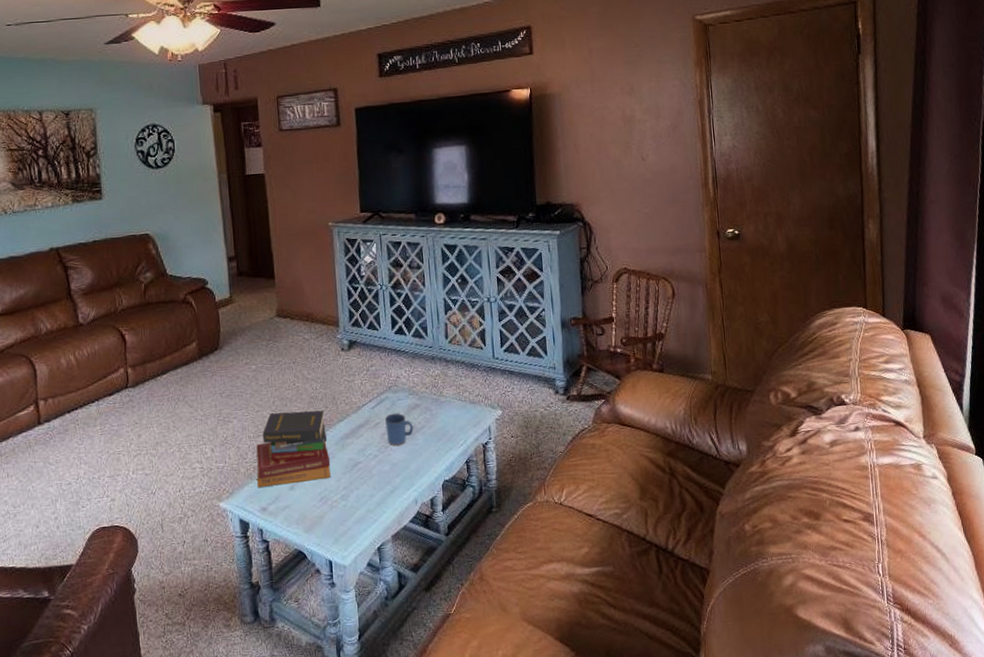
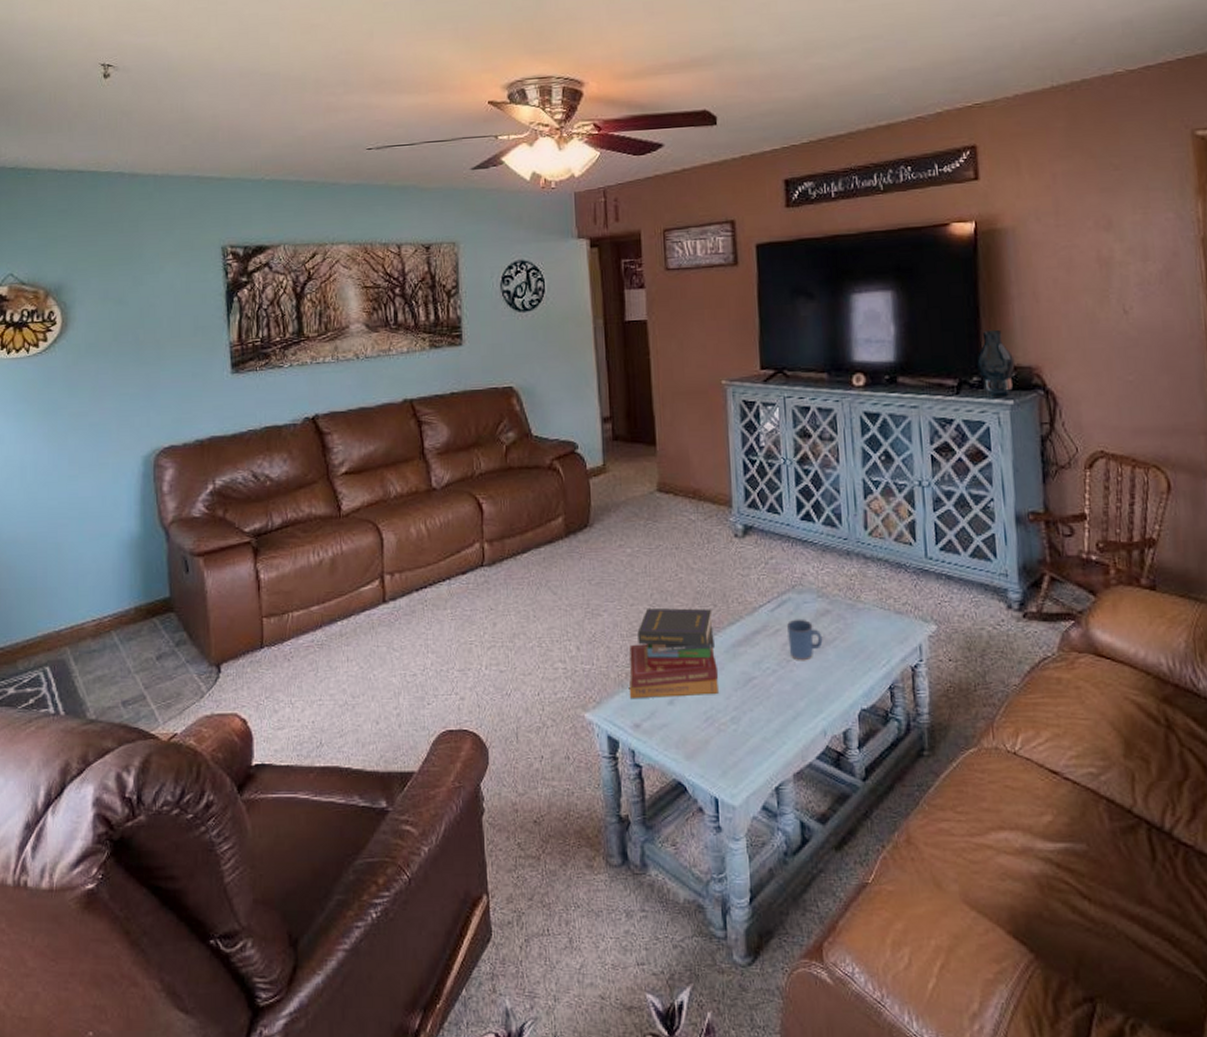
vase: none [531,176,561,229] -> present [975,330,1015,398]

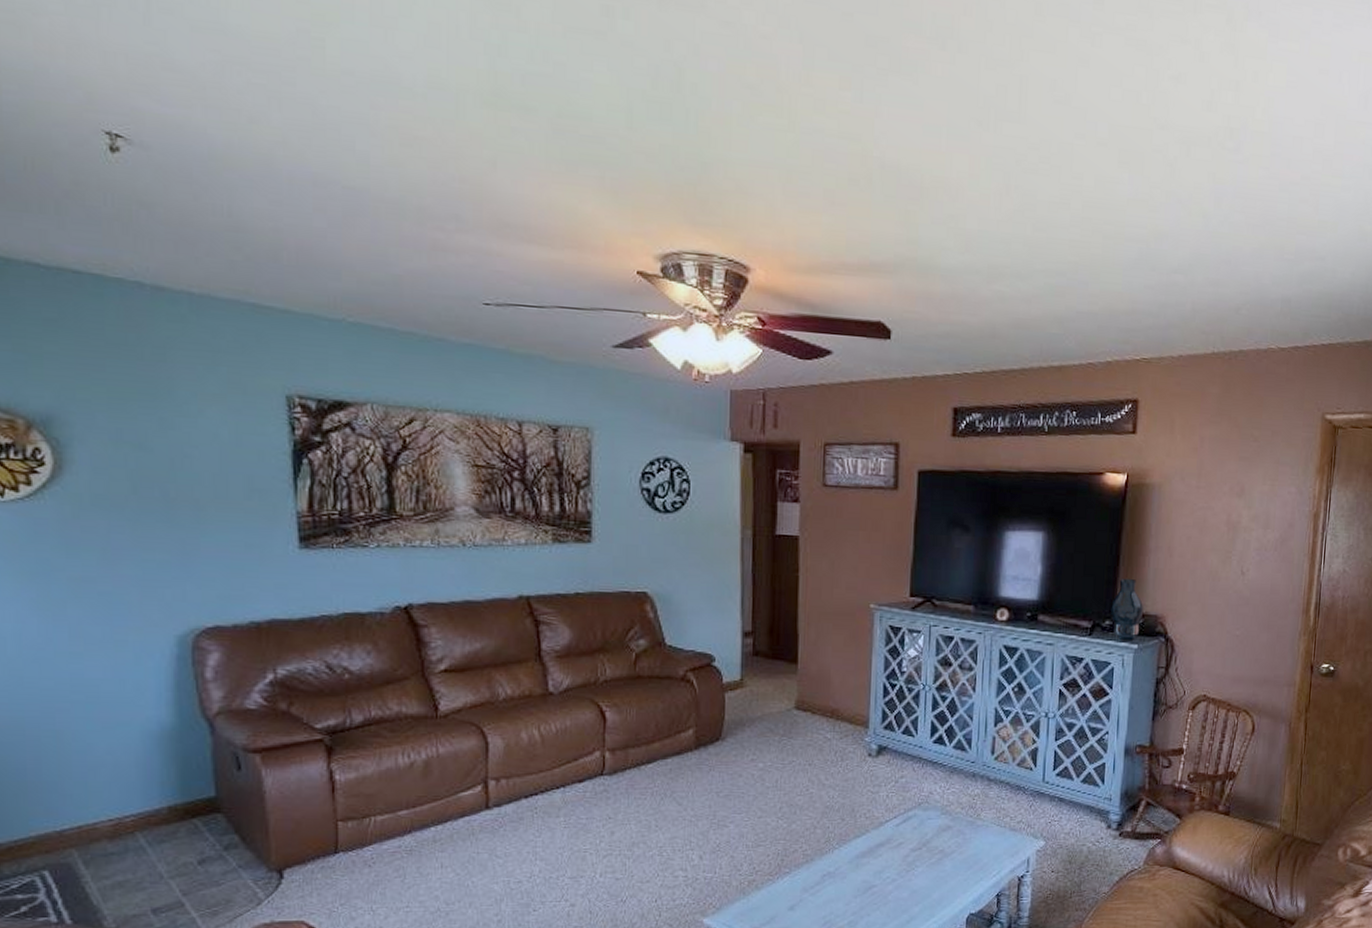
books: present [629,607,719,698] -> none [751,820,841,904]
mug: present [787,619,823,660] -> none [909,833,942,870]

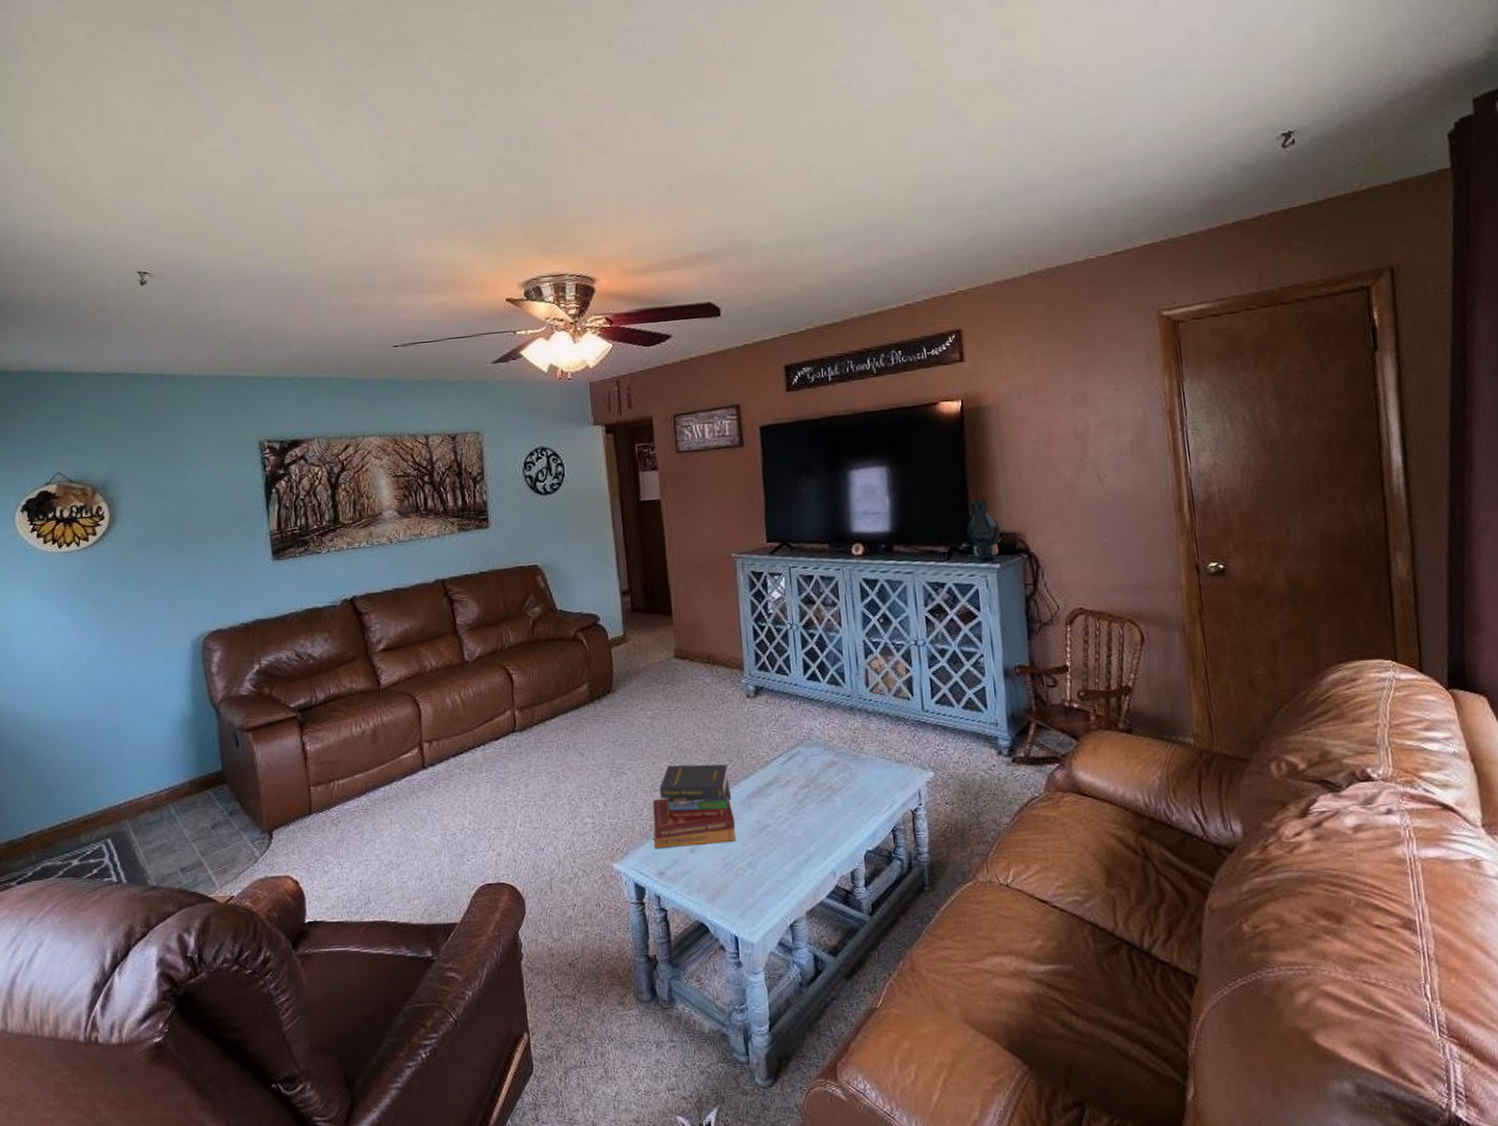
books: none [751,820,841,904] -> present [652,764,736,848]

